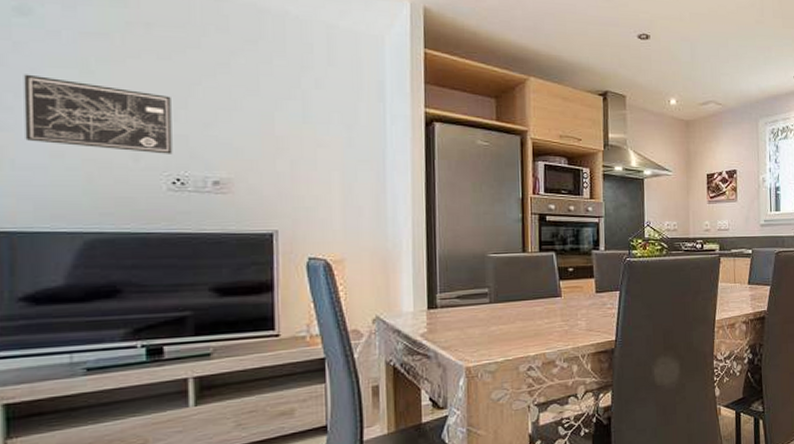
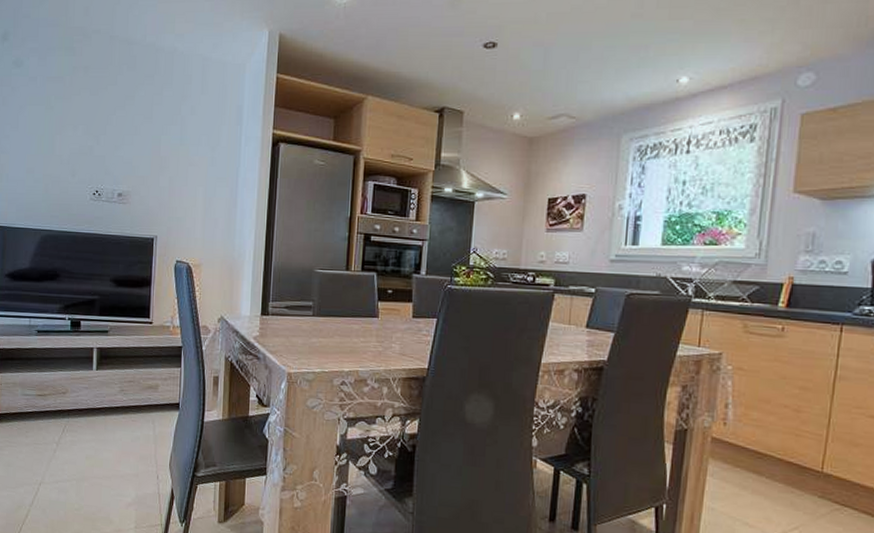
wall art: present [23,74,173,154] -> none [14,111,96,171]

